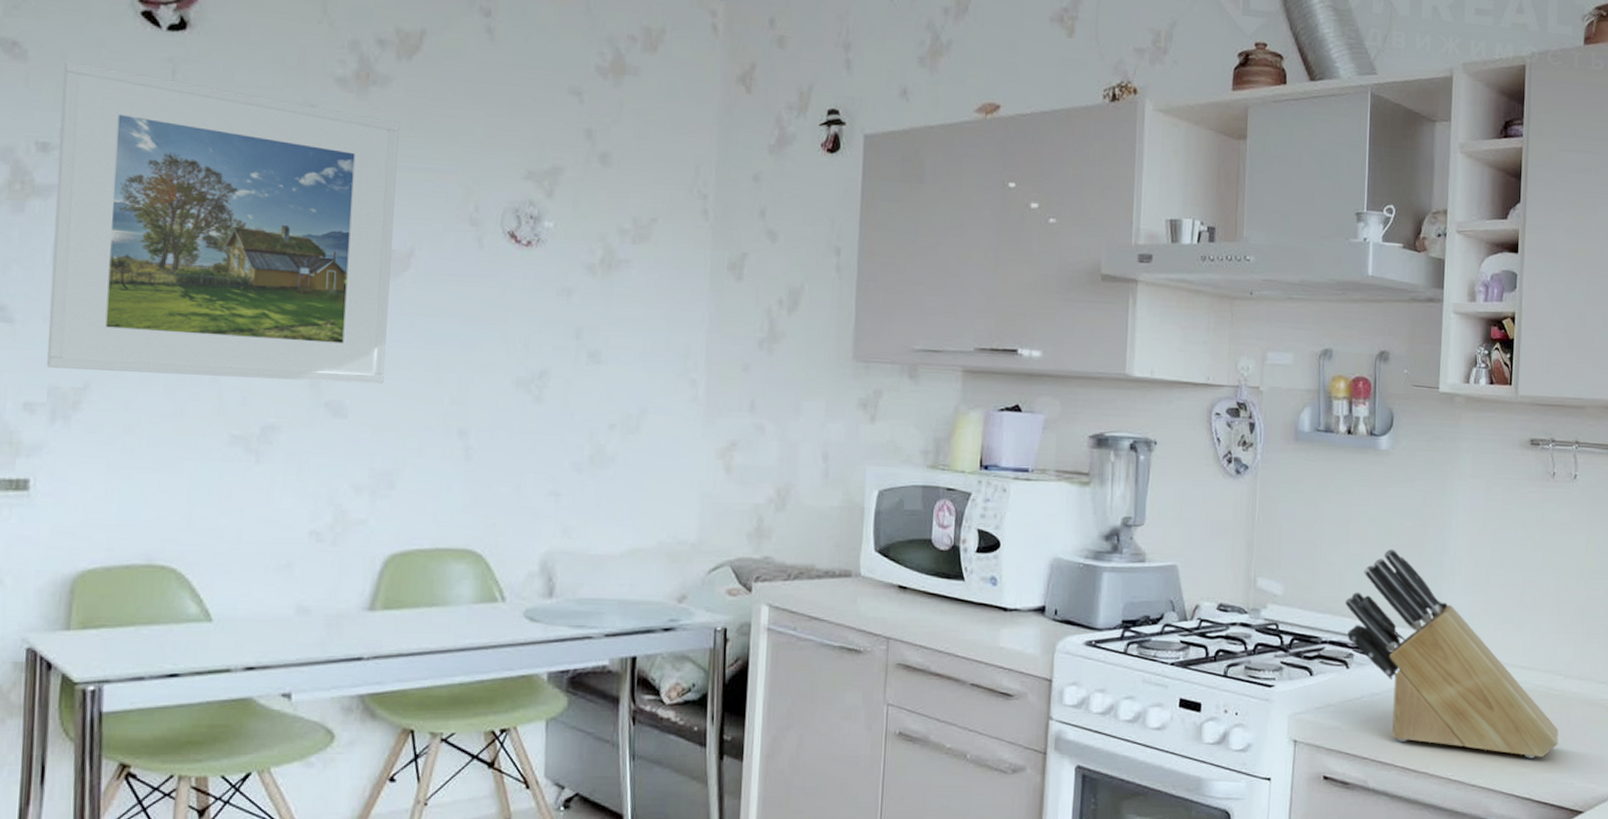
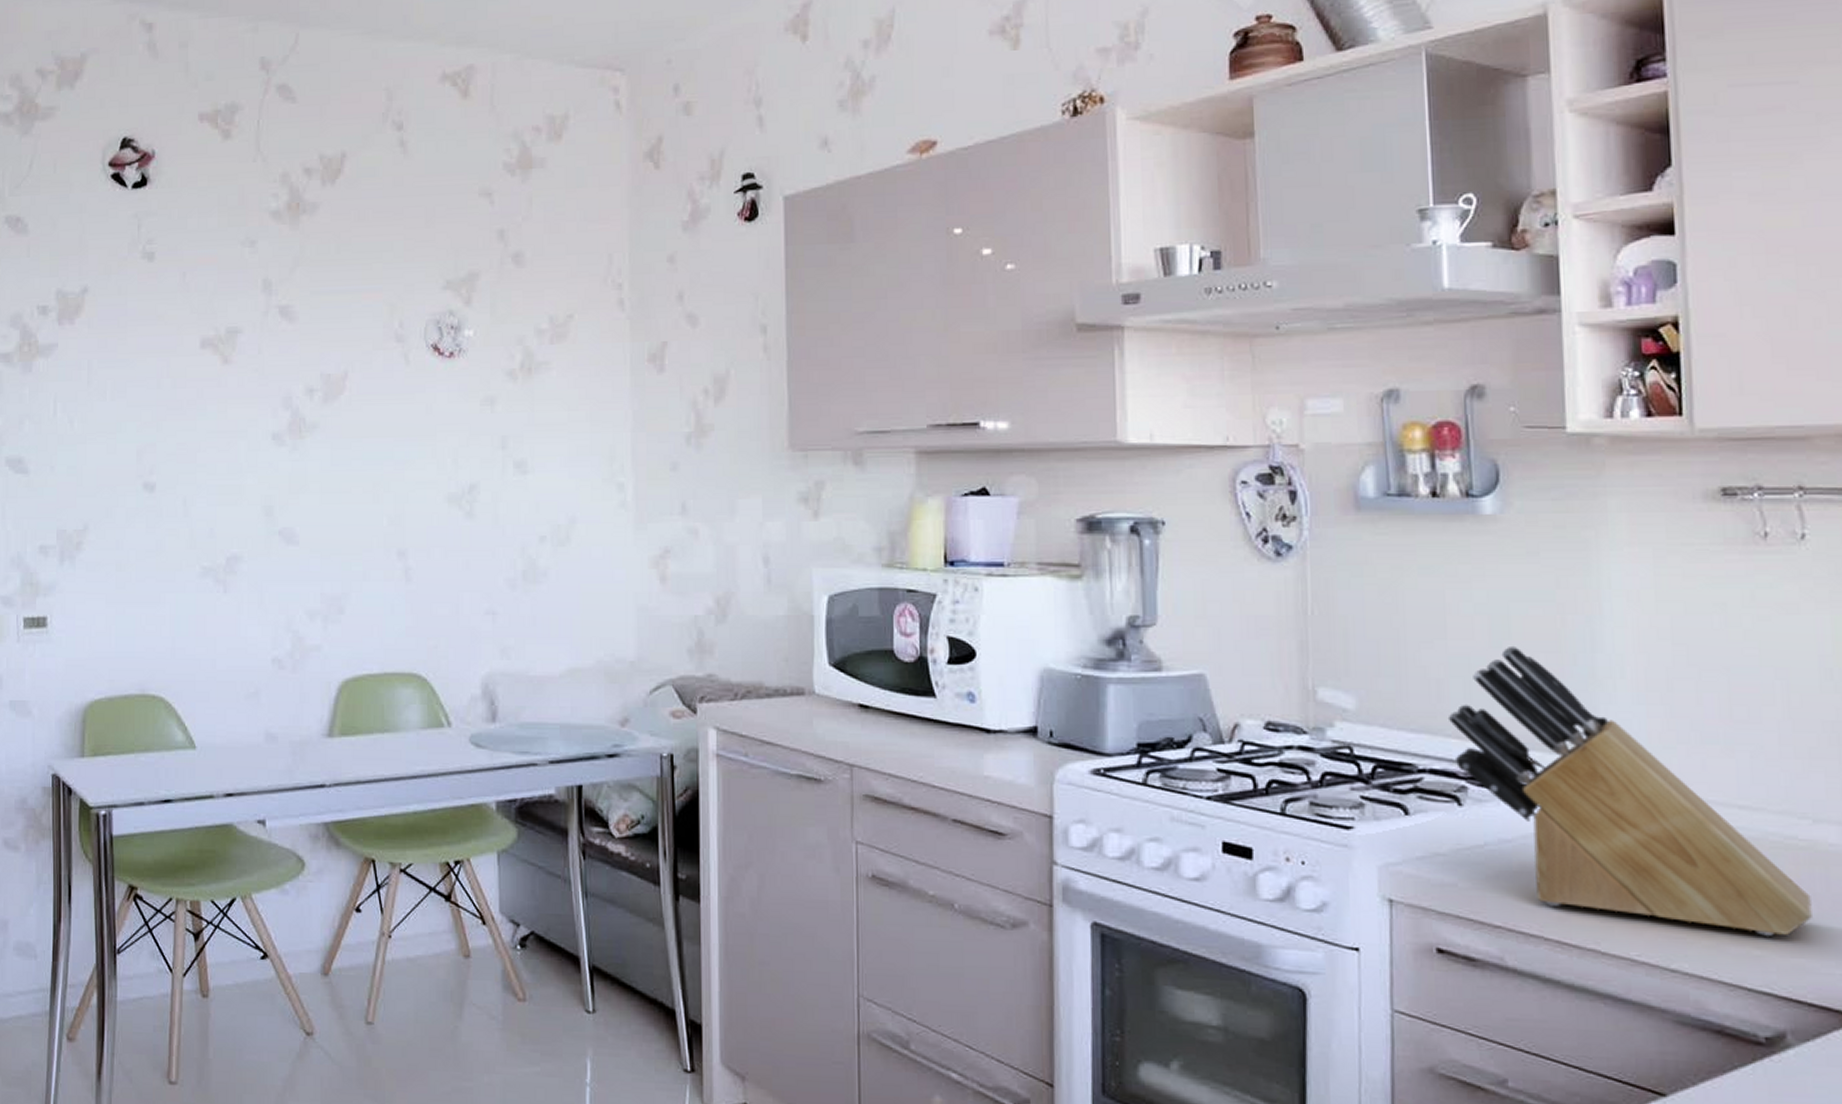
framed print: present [46,61,399,384] -> none [54,229,328,512]

